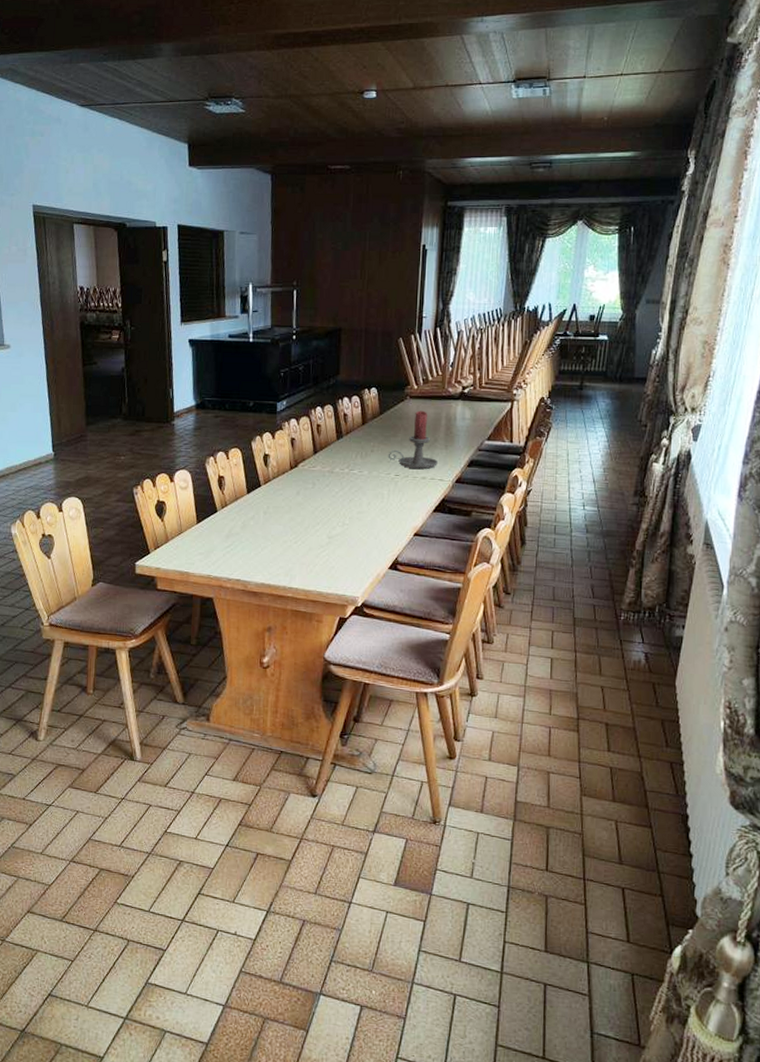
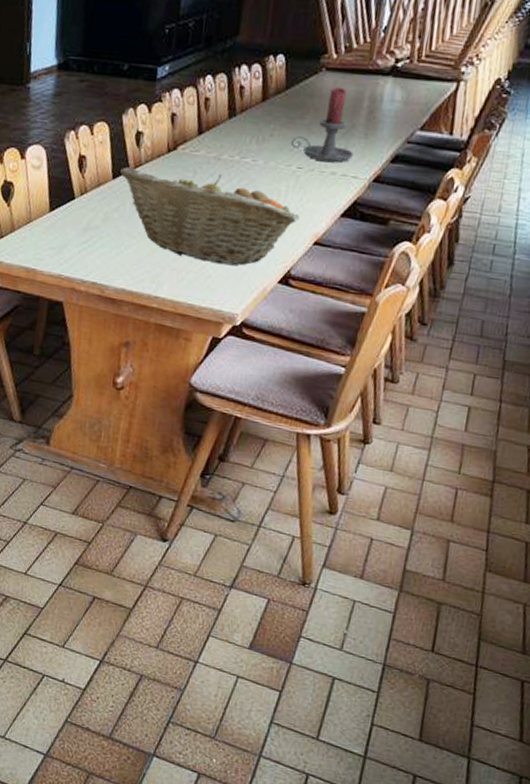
fruit basket: none [253,483,401,558] -> present [120,166,300,266]

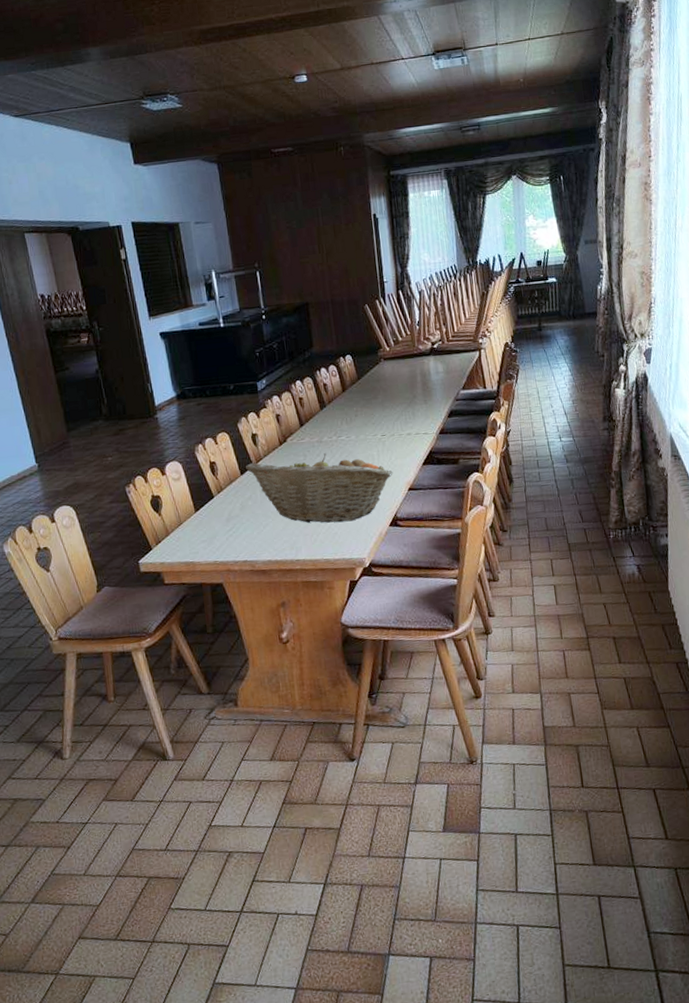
candle holder: present [290,87,353,163] -> none [371,370,420,427]

